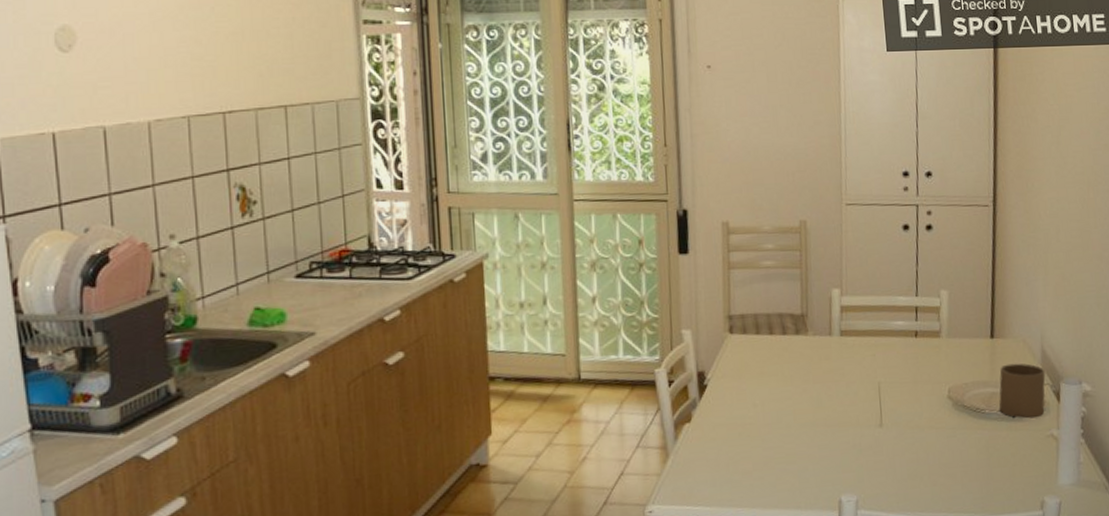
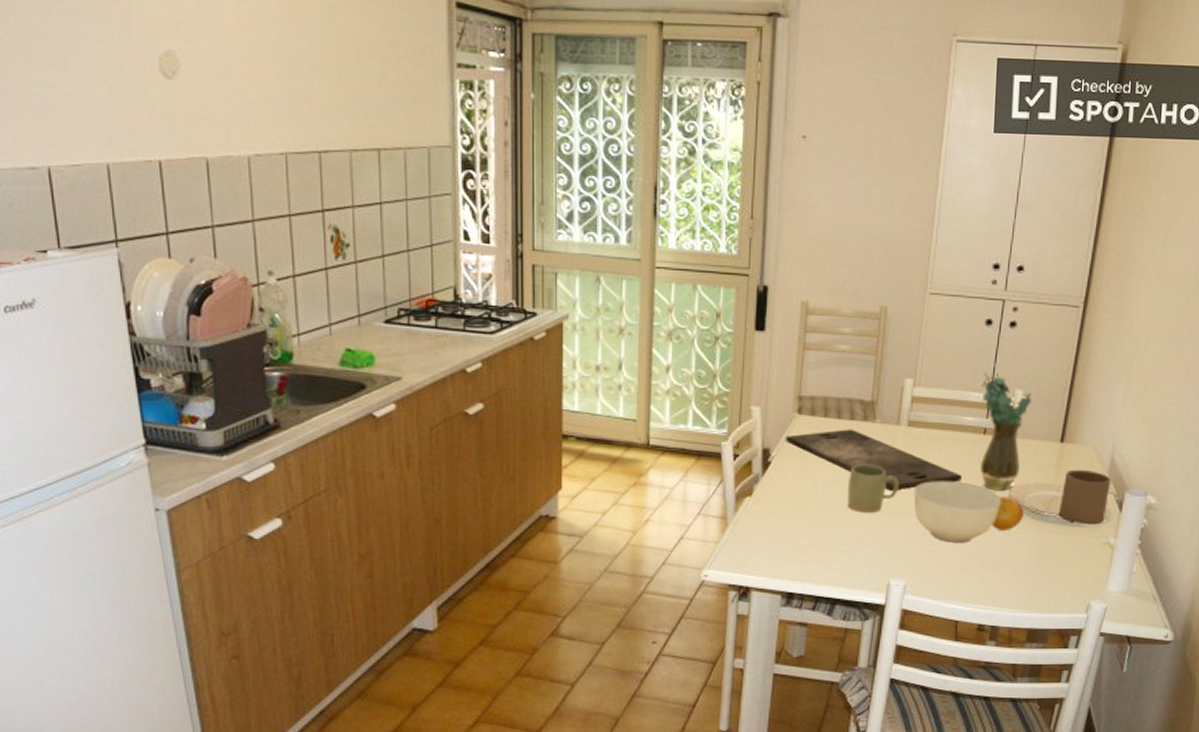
cutting board: none [719,344,901,403] -> present [785,429,963,491]
mug: none [786,378,839,428] -> present [847,464,899,513]
bowl: none [853,387,942,451] -> present [913,481,1002,543]
vase: none [907,275,958,393] -> present [980,372,1032,491]
fruit: none [935,397,966,433] -> present [991,496,1024,530]

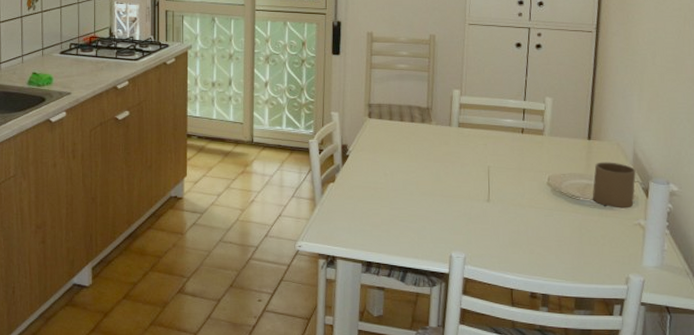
cutting board: present [785,429,963,491] -> none [359,129,507,179]
mug: present [847,464,899,513] -> none [411,157,454,197]
bowl: present [913,481,1002,543] -> none [466,171,542,222]
vase: present [980,372,1032,491] -> none [517,84,560,179]
fruit: present [991,496,1024,530] -> none [535,184,562,212]

